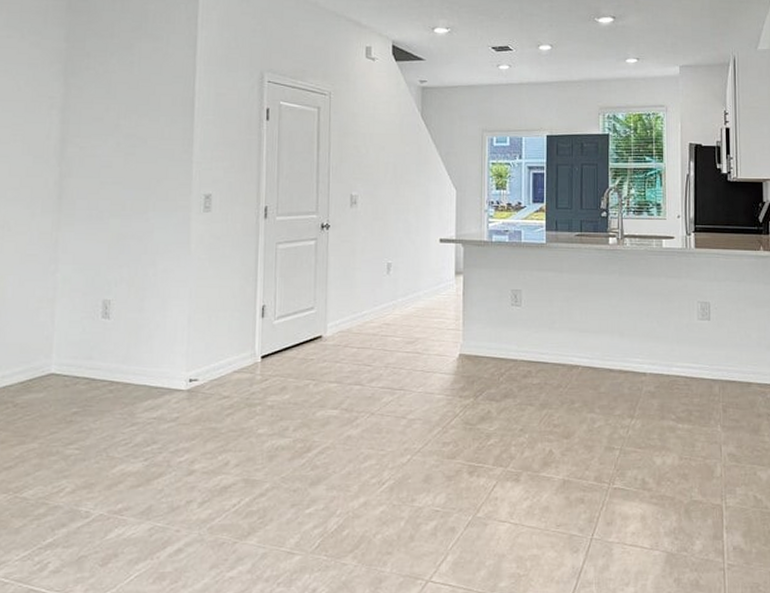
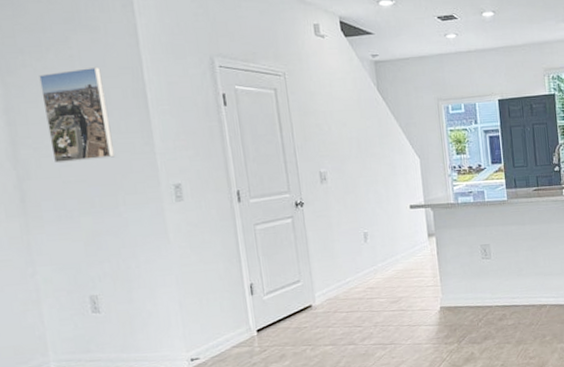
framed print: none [96,73,156,164] -> present [39,66,115,164]

